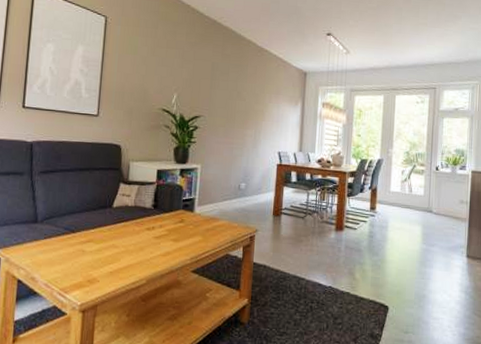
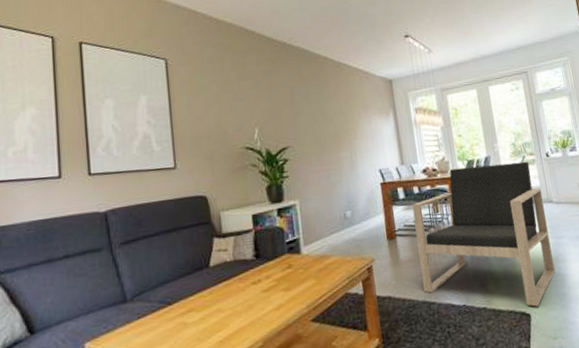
armchair: none [297,164,425,302] -> present [412,161,555,307]

